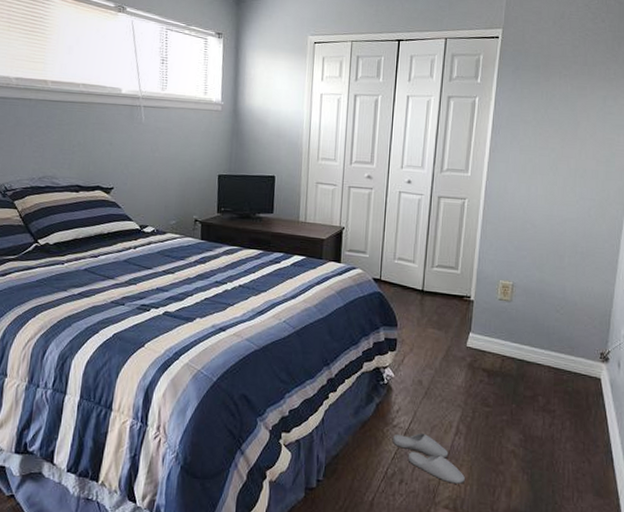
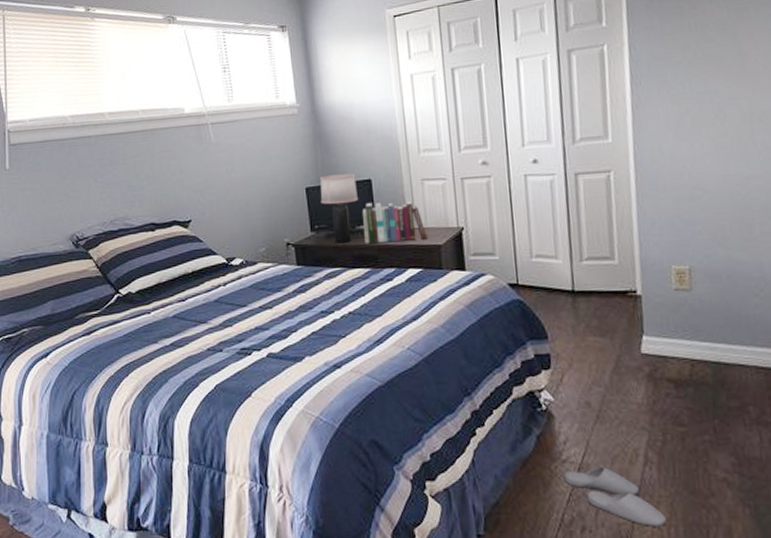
table lamp: none [229,167,263,227] -> present [320,173,359,243]
books: none [262,195,314,233] -> present [363,200,427,244]

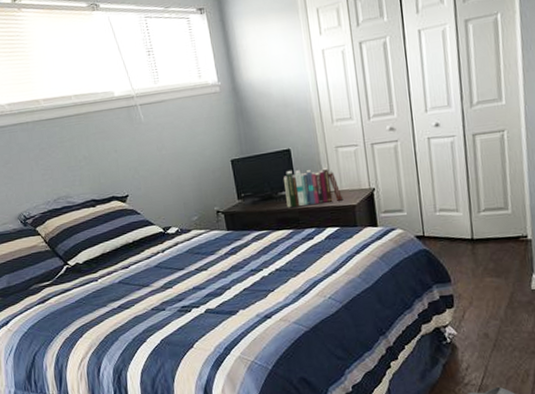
table lamp: present [320,173,359,243] -> none [244,144,280,209]

